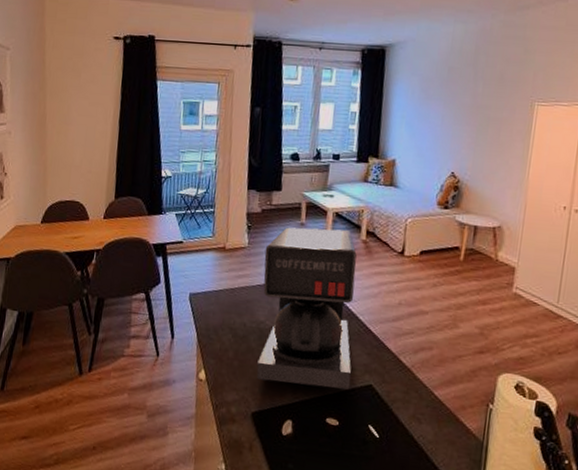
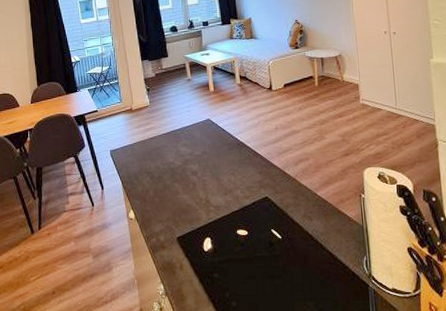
coffee maker: present [256,227,357,391] -> none [164,78,251,211]

